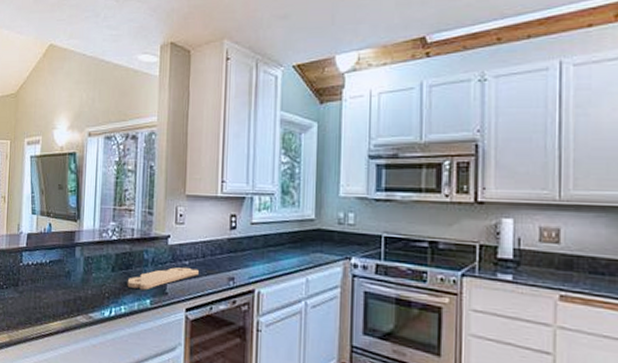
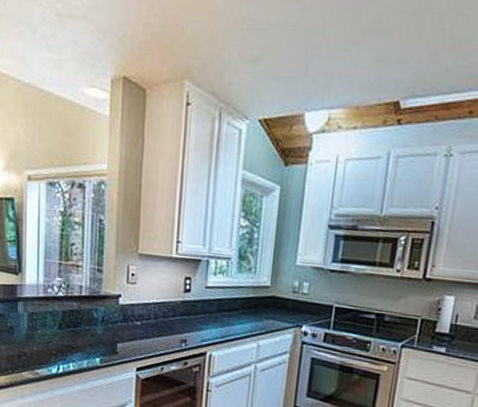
cutting board: present [127,267,199,290] -> none [75,327,151,349]

